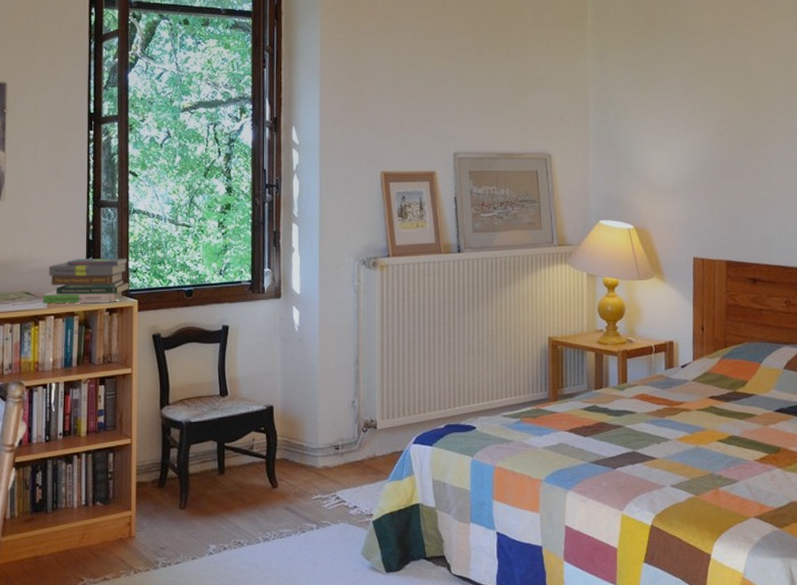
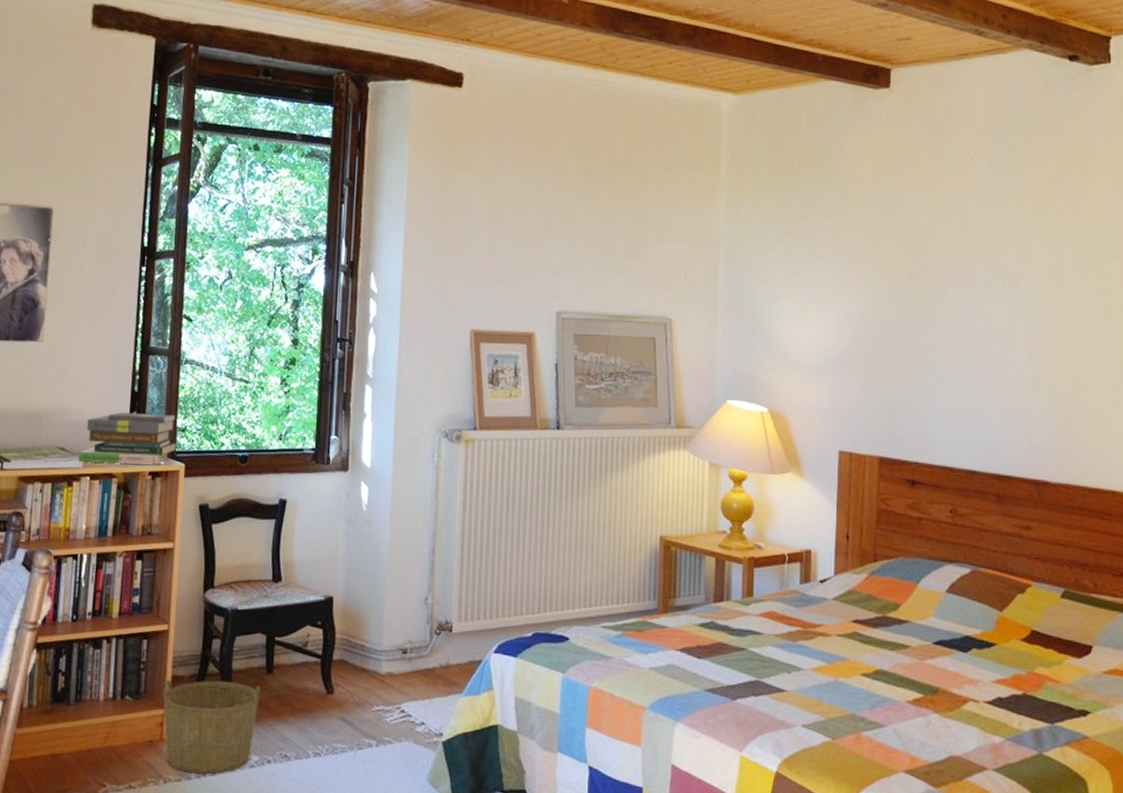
basket: none [129,483,215,563] -> present [162,680,261,774]

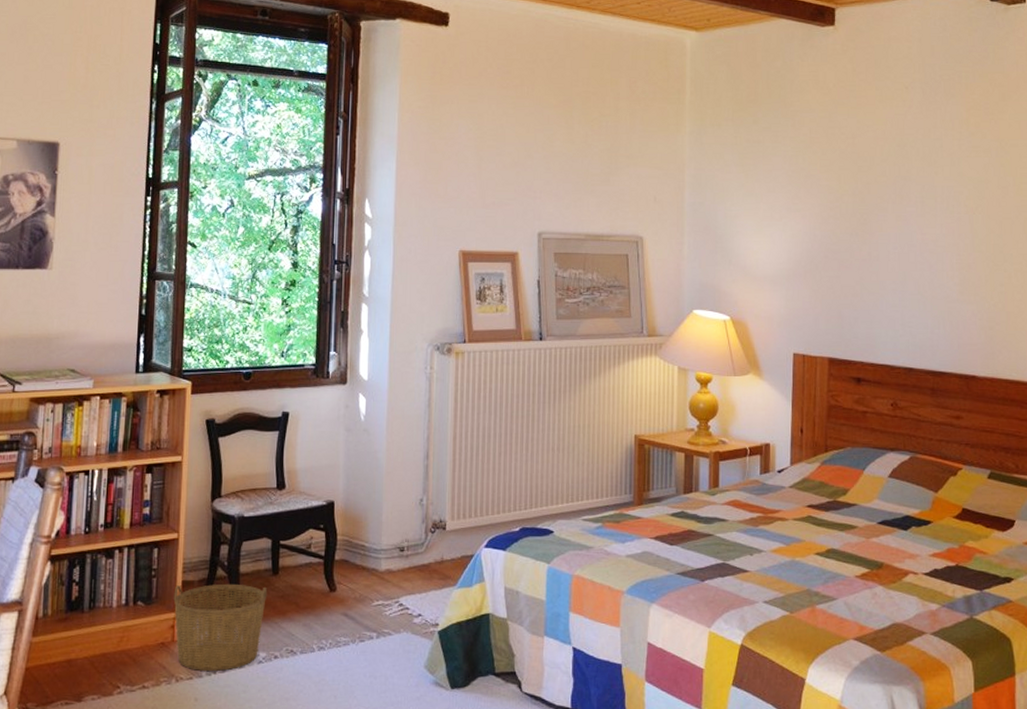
books: present [78,412,177,465] -> none [88,335,183,383]

